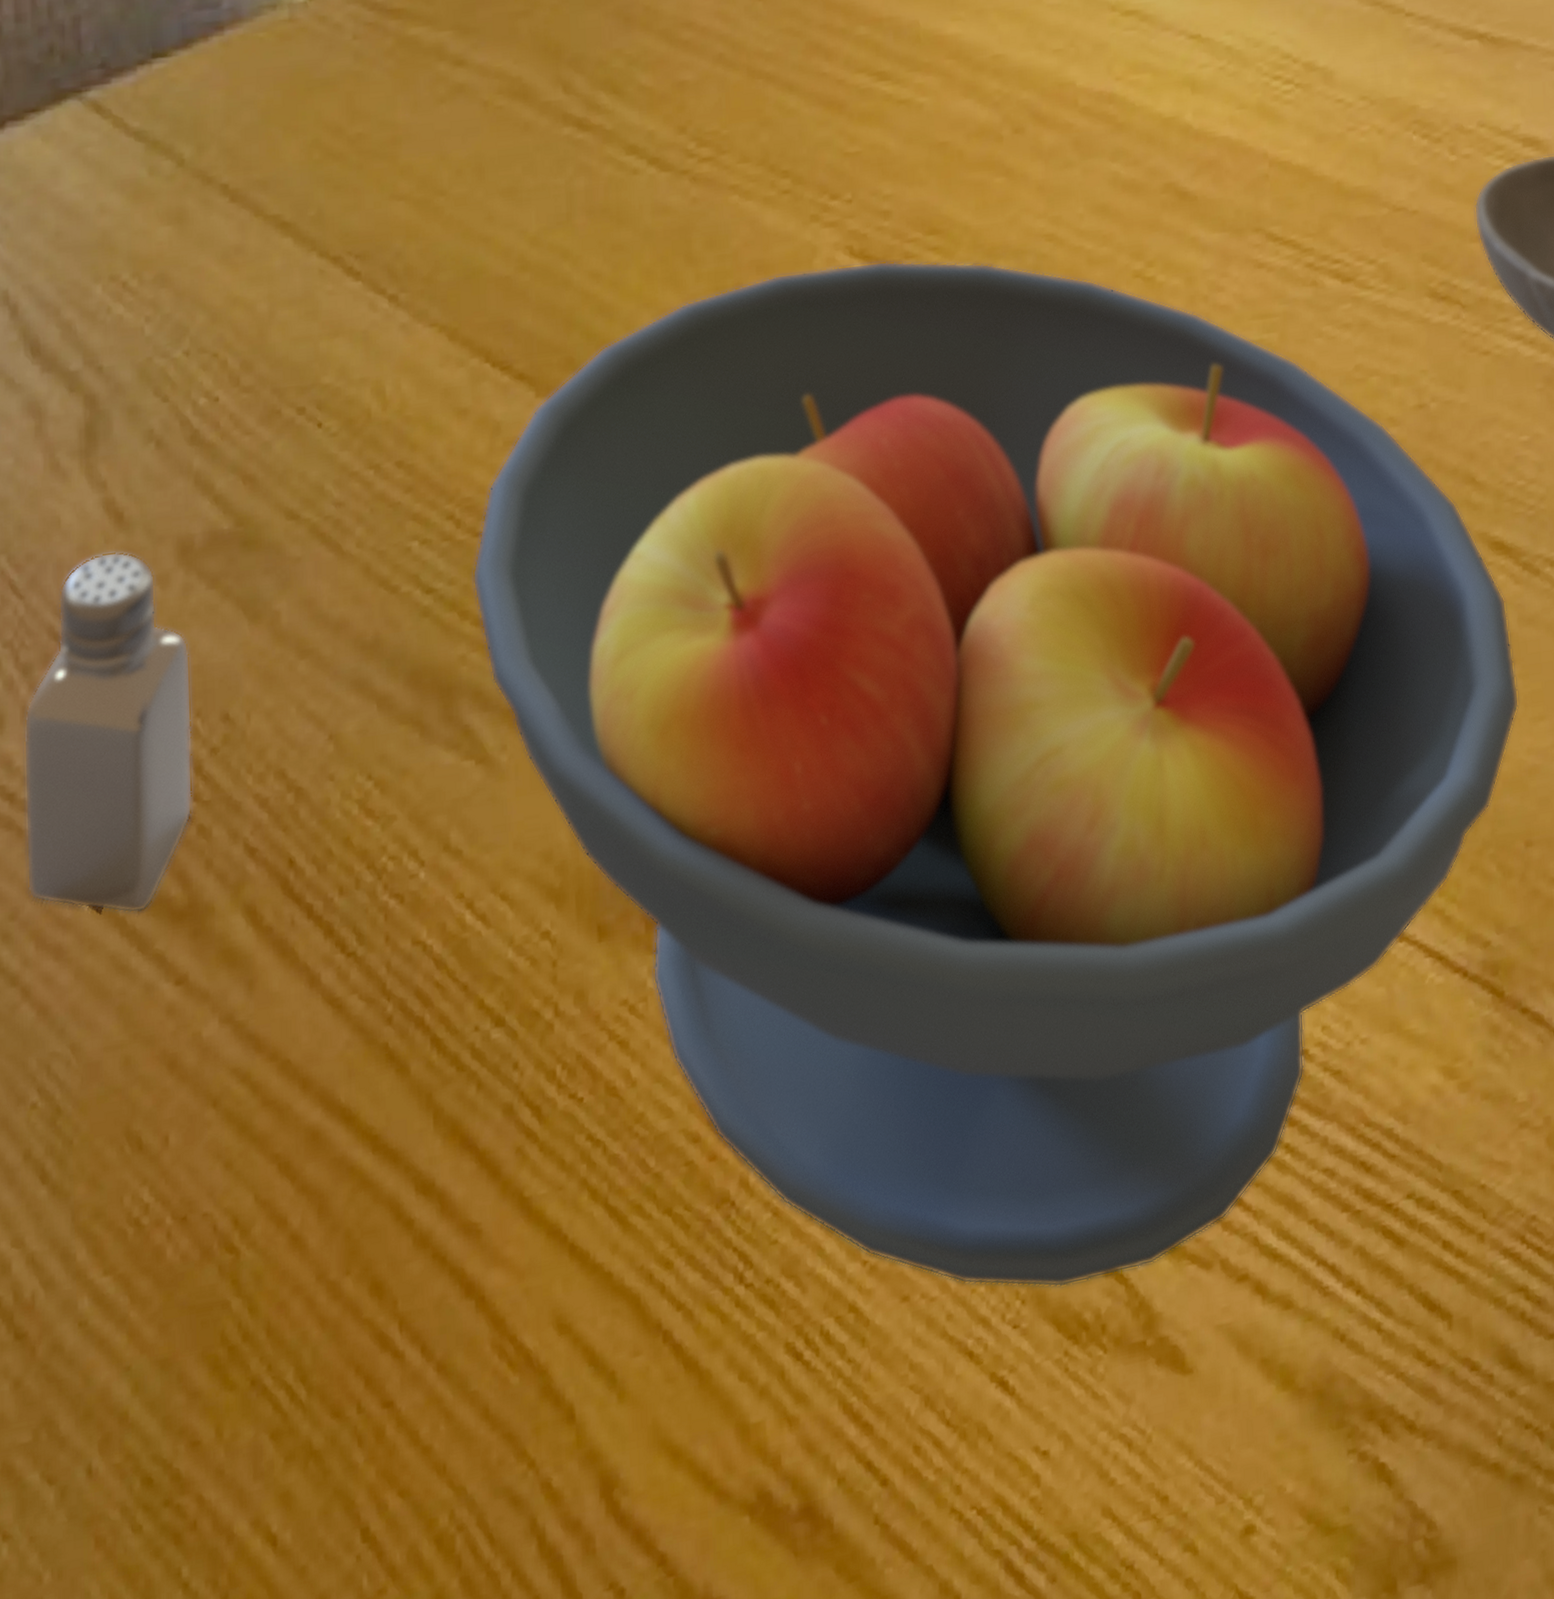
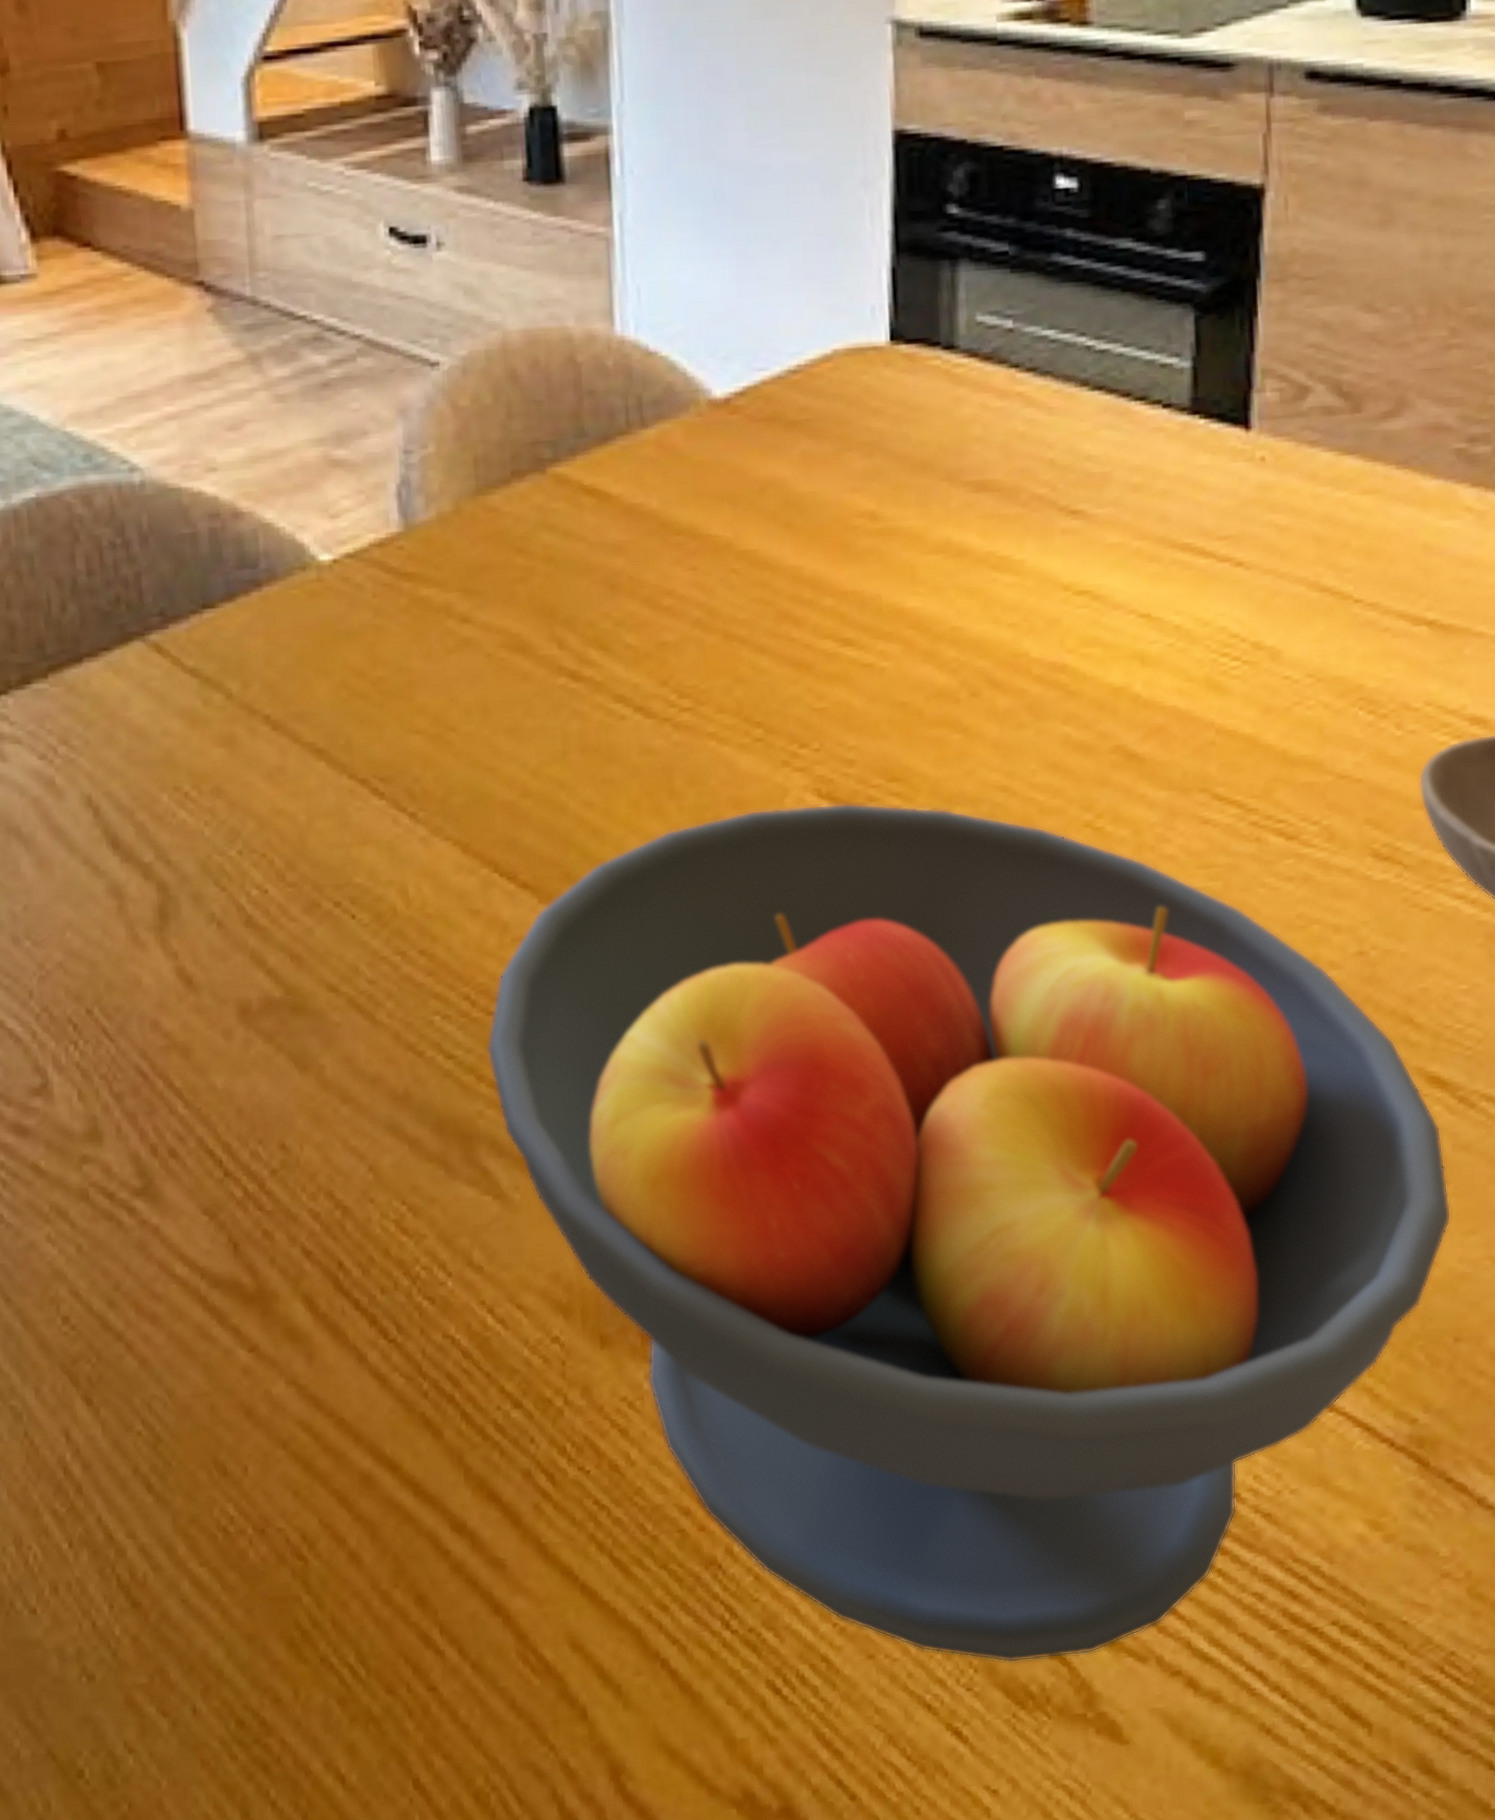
saltshaker: present [23,551,193,914] -> none [118,1009,258,1294]

